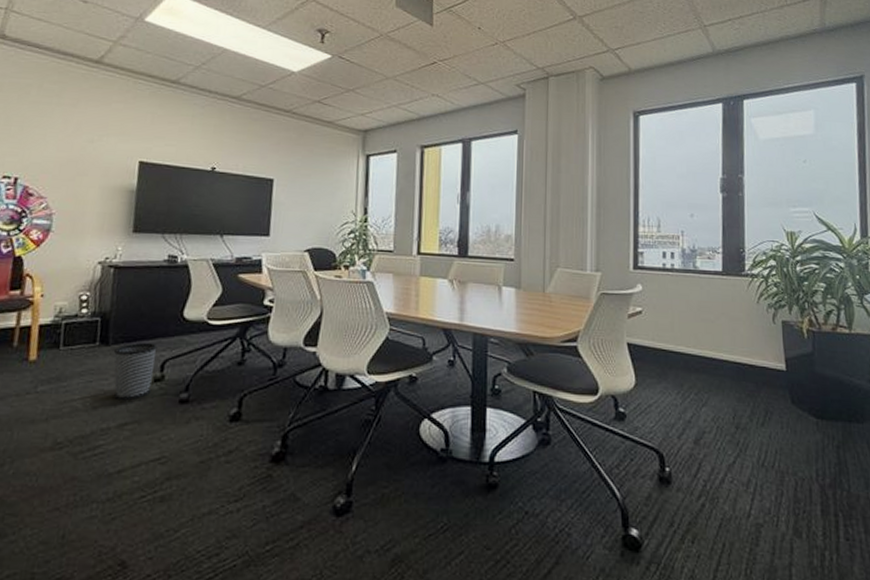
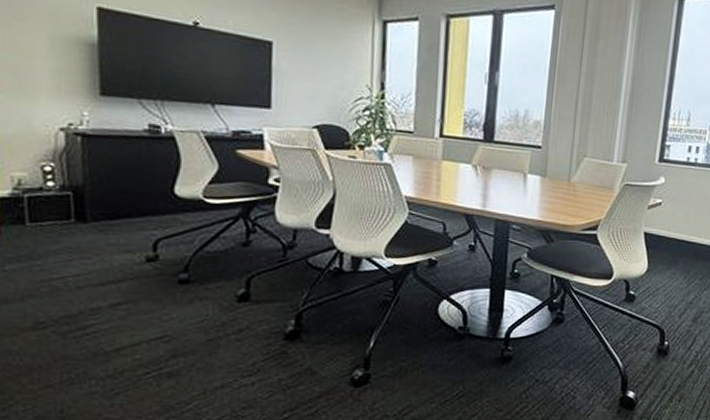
wastebasket: present [114,343,158,400] -> none [95,220,147,280]

